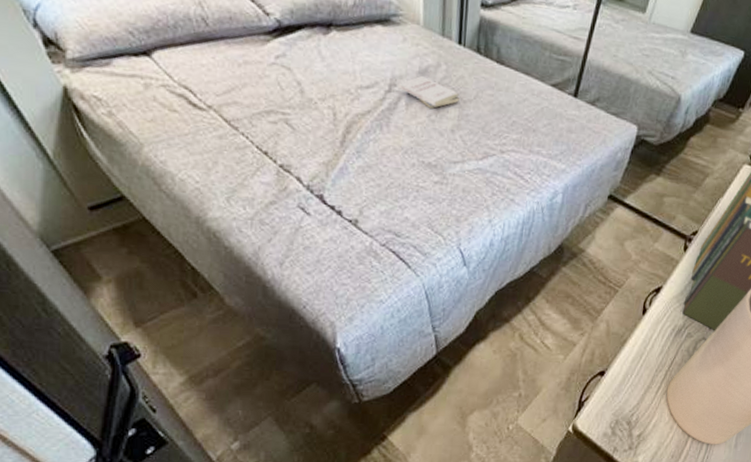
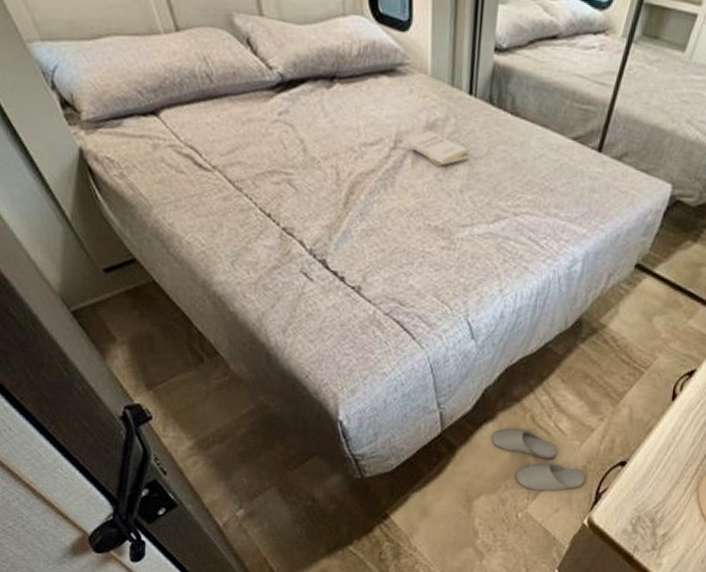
slippers: none [483,347,570,403] -> present [491,428,586,492]

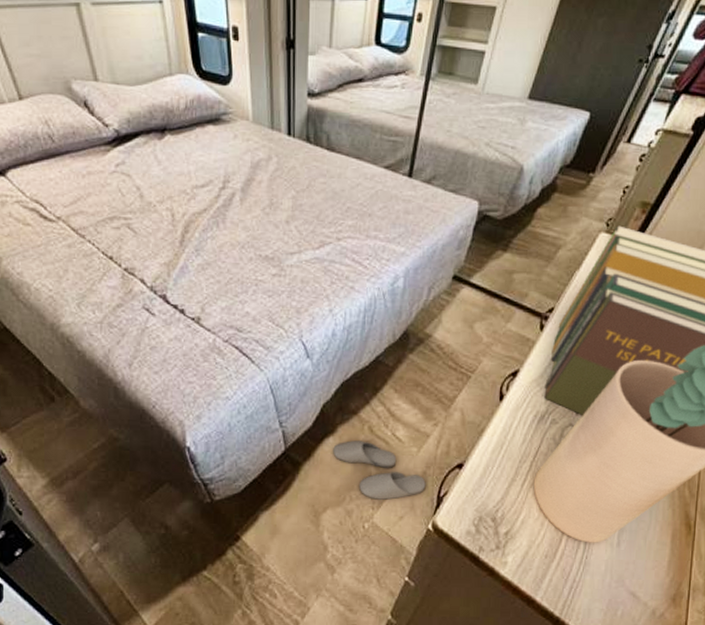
books: present [403,130,469,168] -> none [231,169,292,203]

